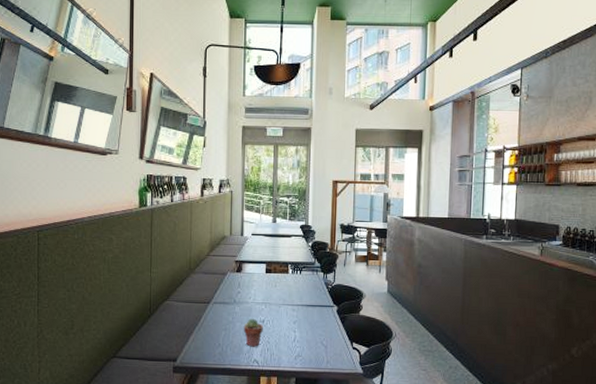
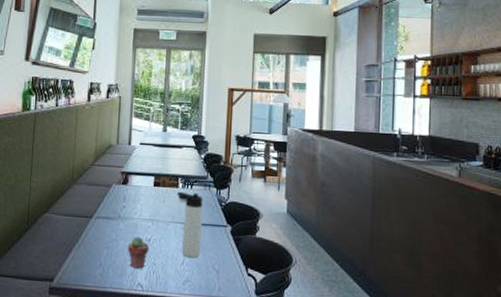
thermos bottle: none [287,276,311,336] -> present [176,191,203,259]

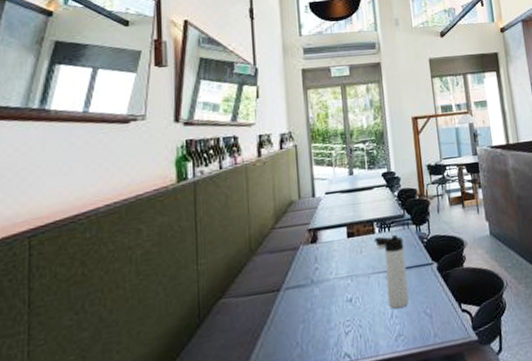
potted succulent: present [127,236,149,269] -> none [326,298,352,338]

